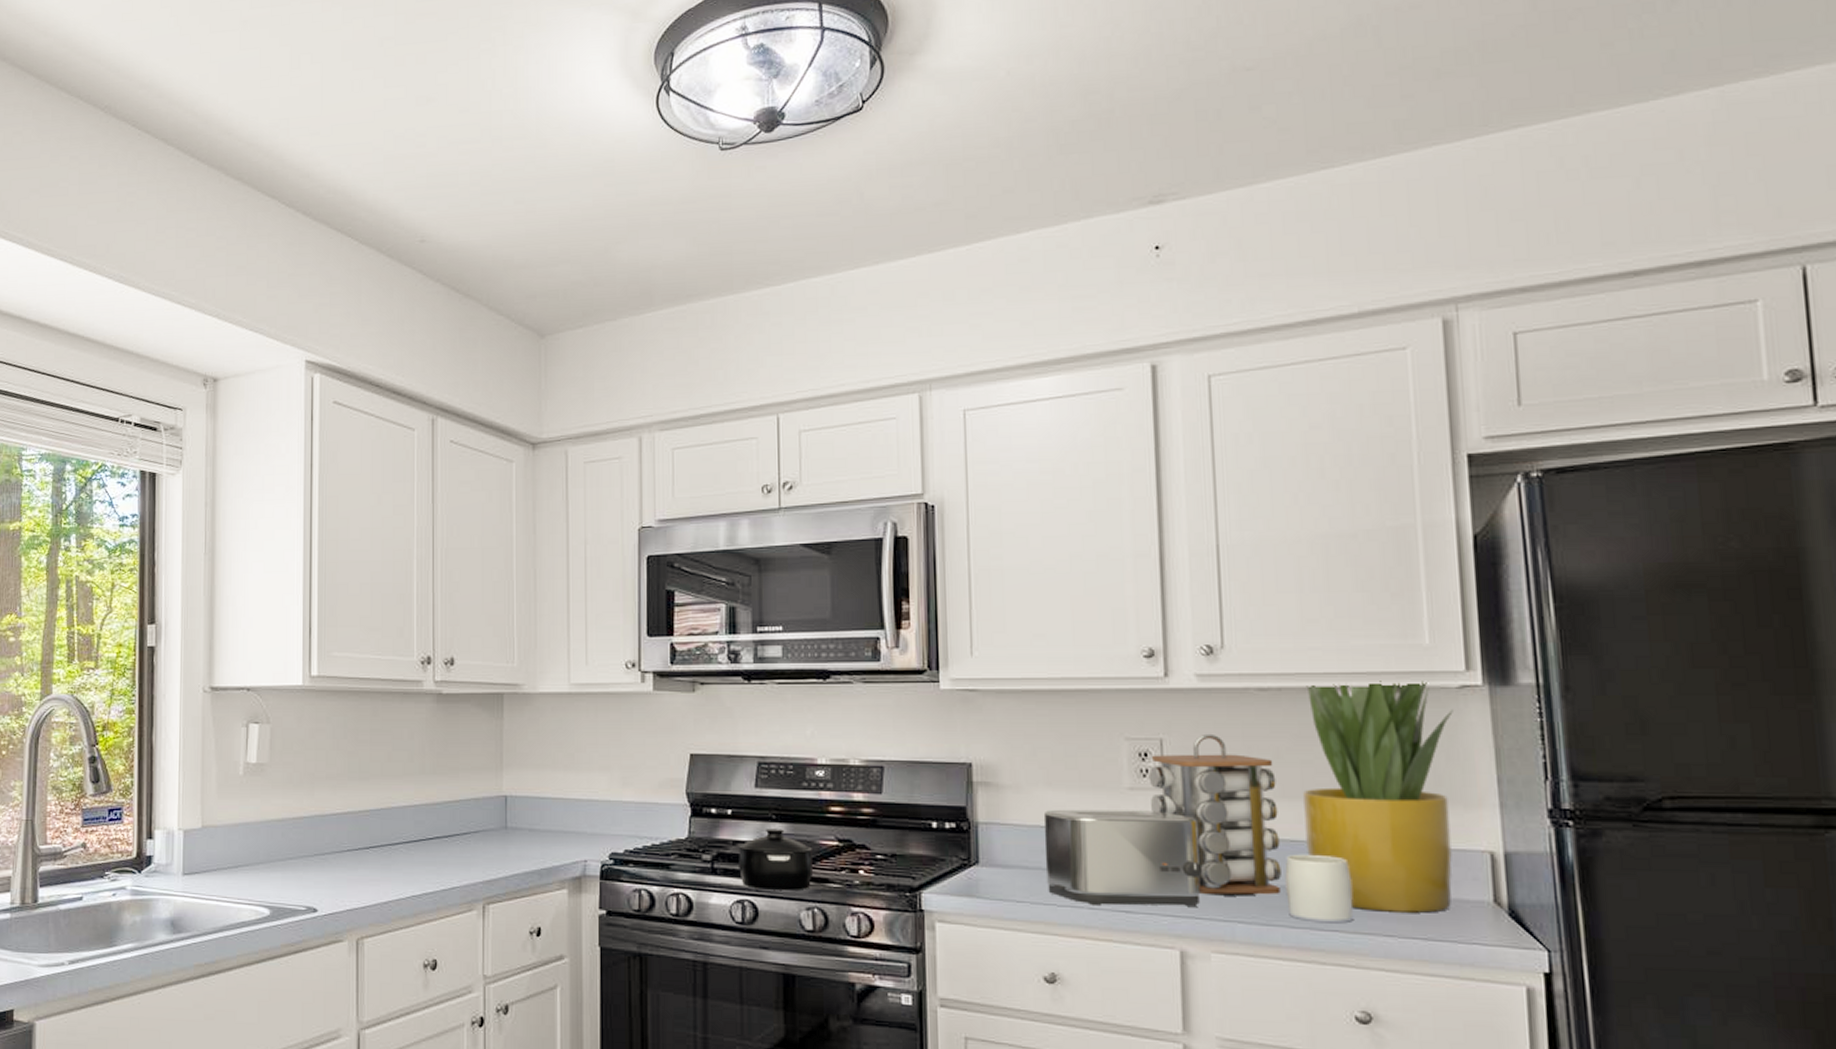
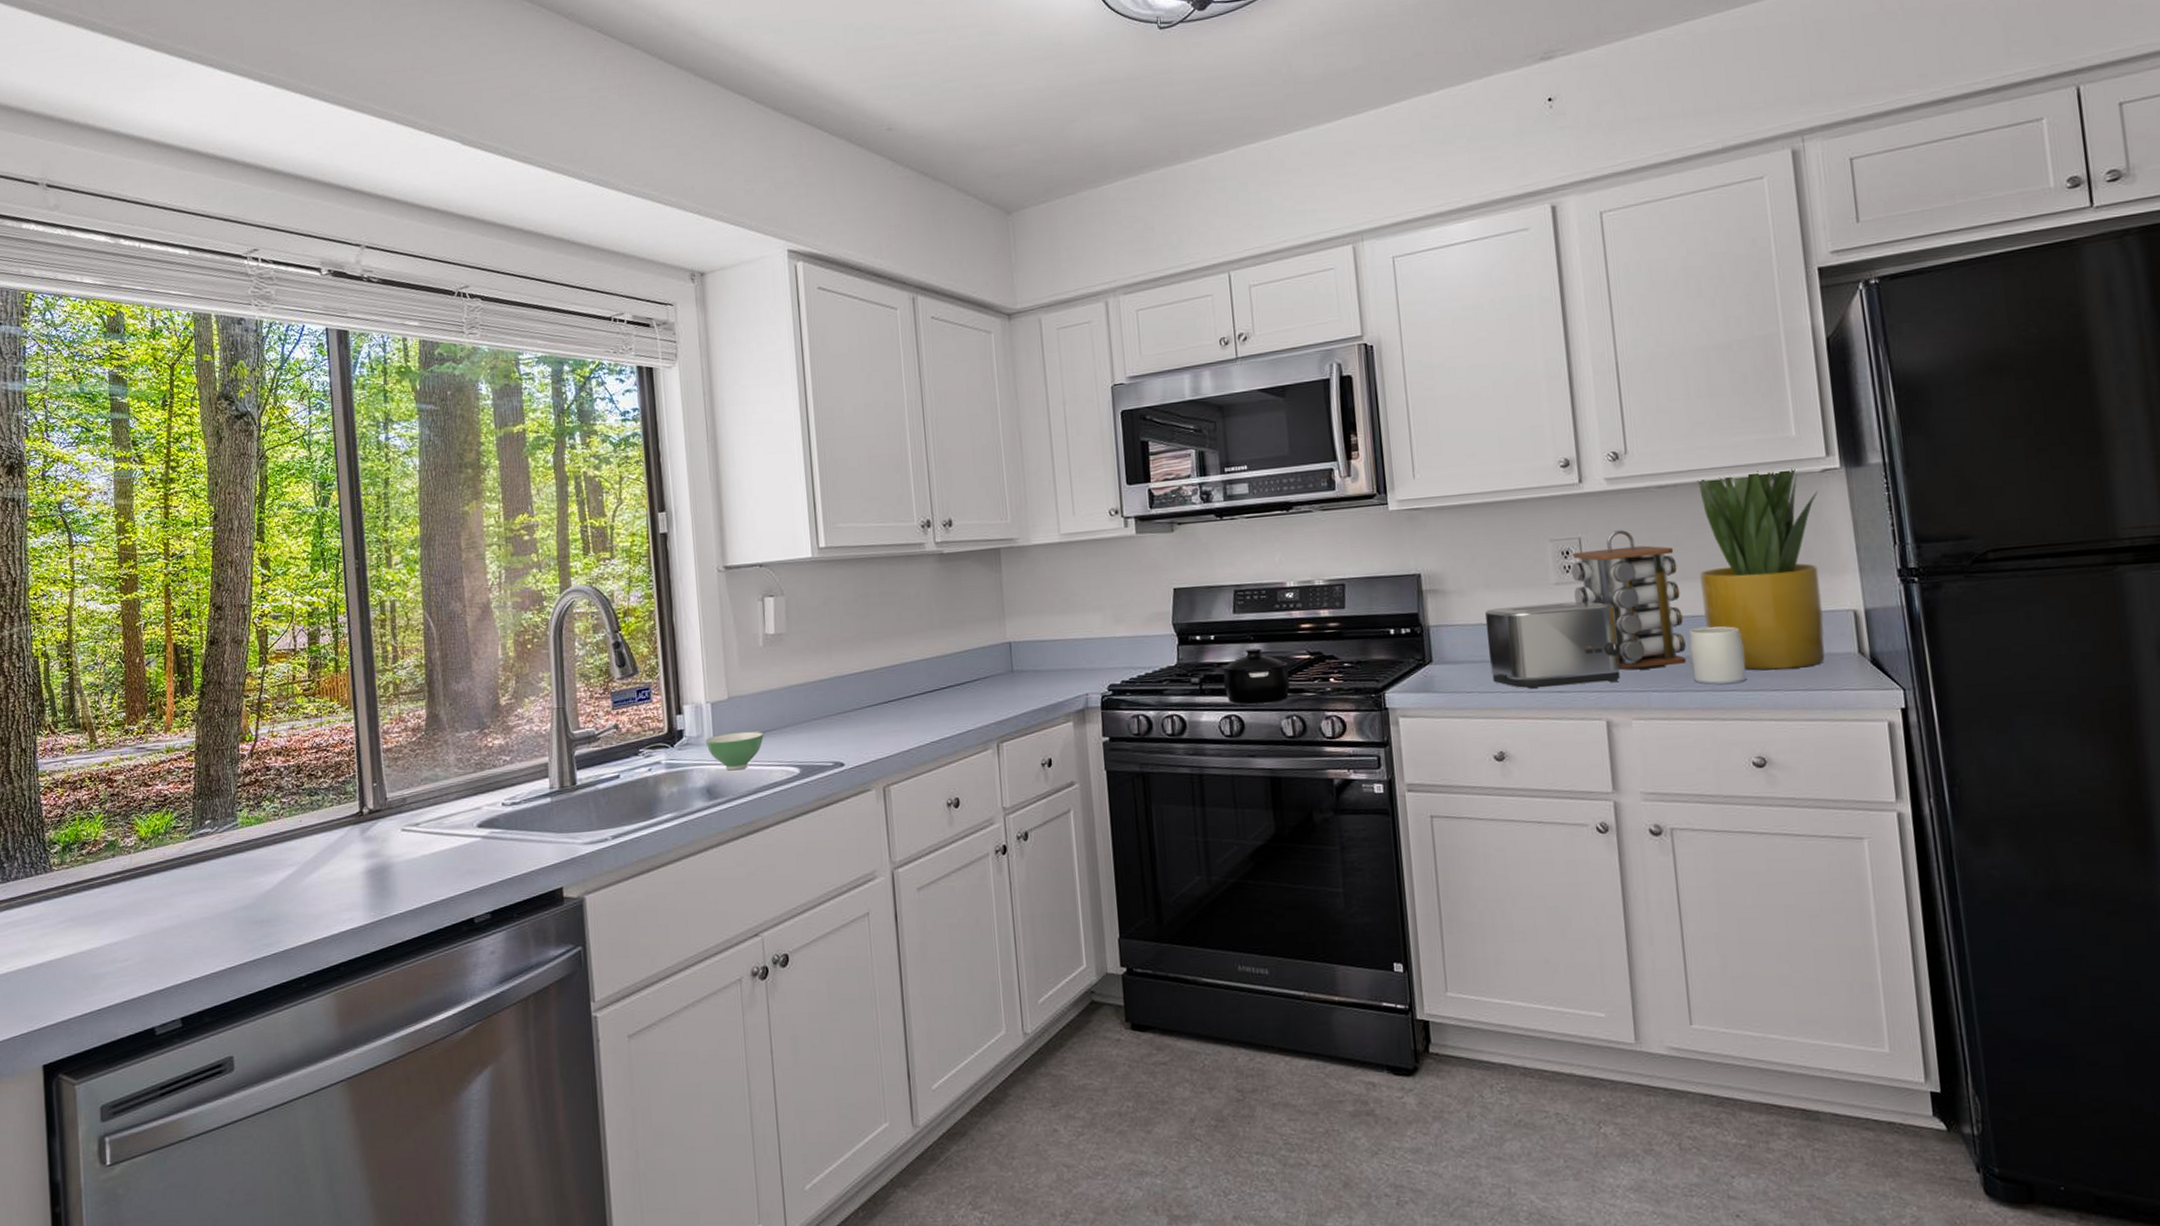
bowl: none [173,864,237,905] -> present [704,731,765,771]

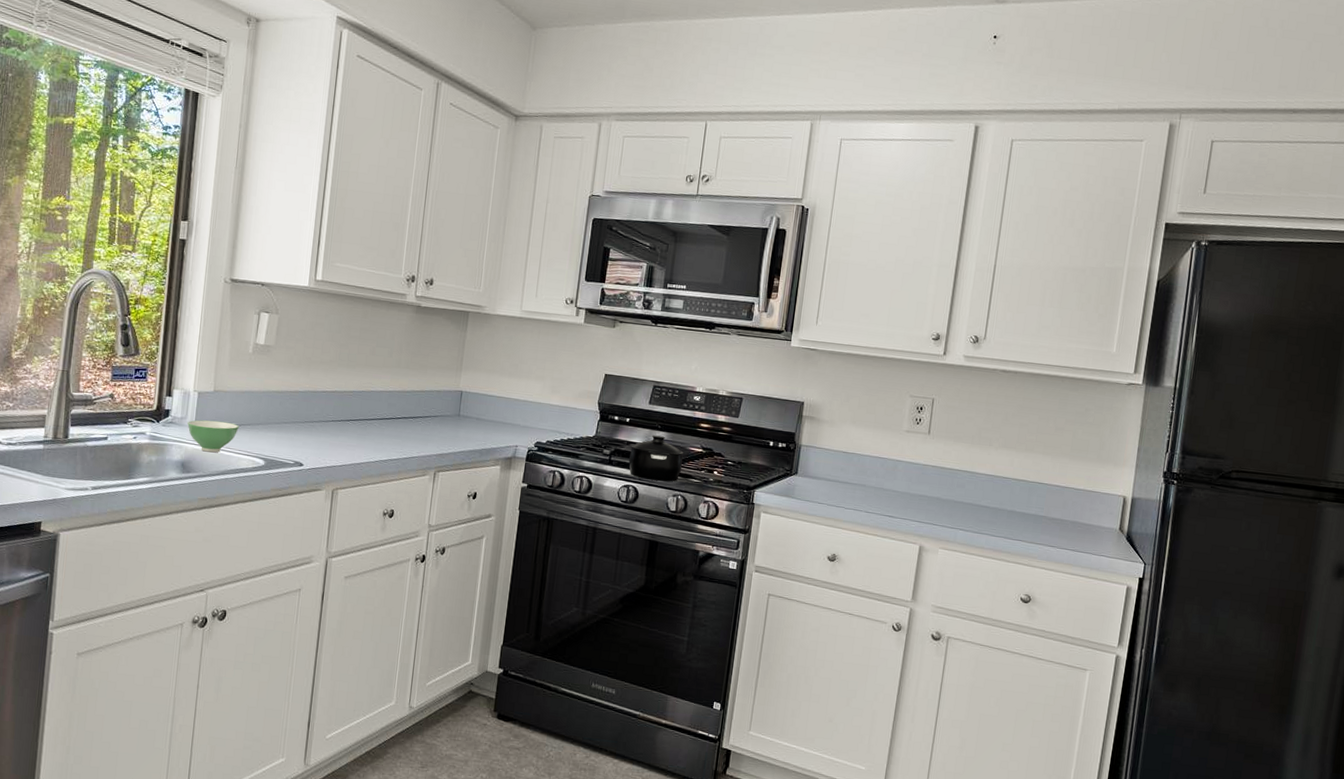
toaster: present [1484,601,1622,689] -> none [840,440,947,516]
spice rack: present [1571,529,1686,671] -> none [918,398,1003,513]
mug: present [1688,626,1747,686] -> none [993,487,1037,536]
planter: present [1697,468,1825,670] -> none [1012,372,1121,533]

